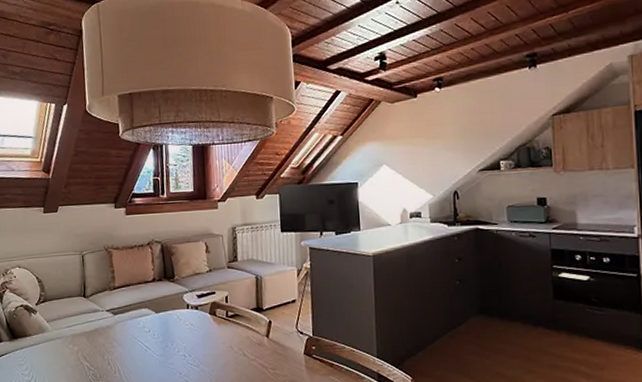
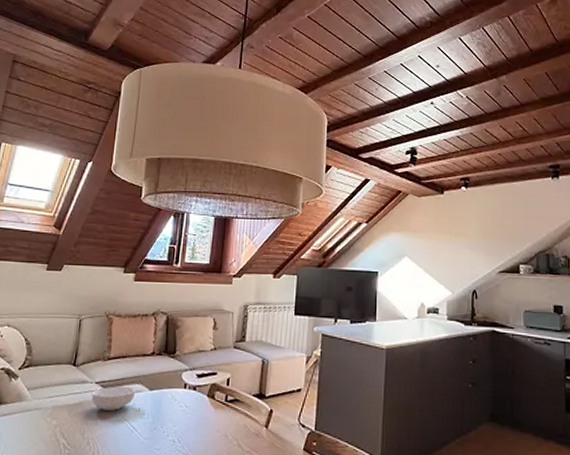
cereal bowl: none [105,311,143,334] -> present [92,386,135,411]

